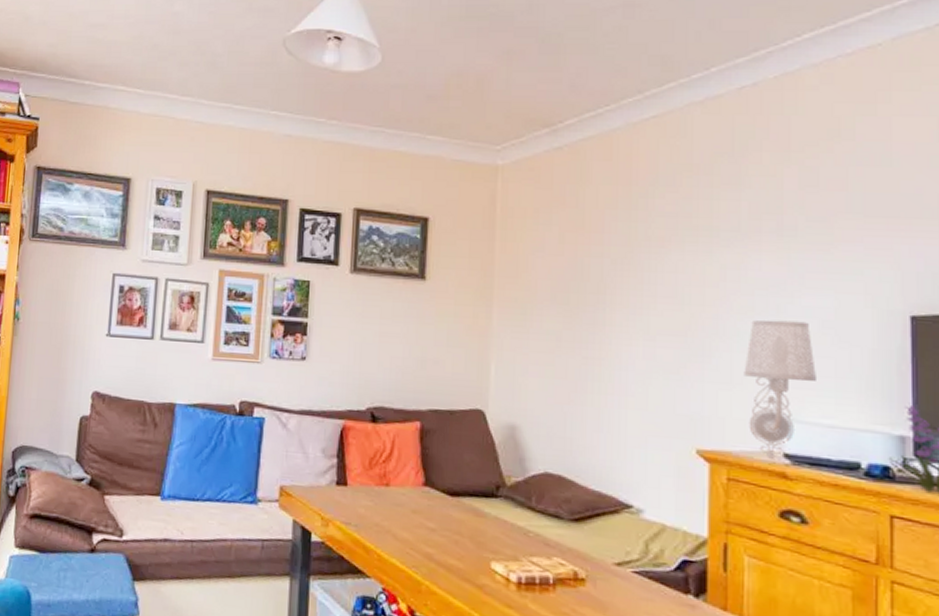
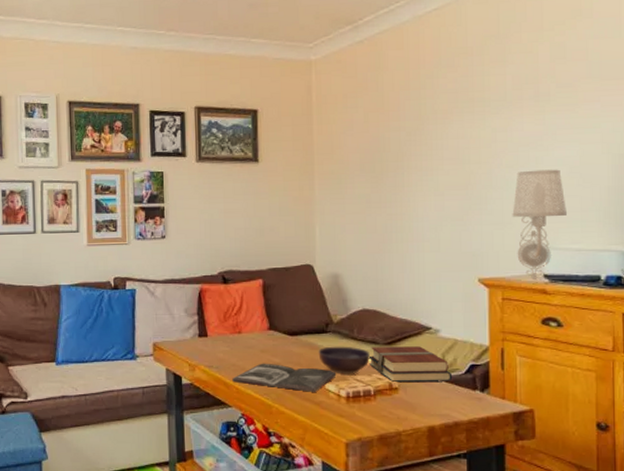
magazine: none [374,526,507,572] -> present [232,363,337,392]
bowl: none [484,515,550,553] -> present [318,346,370,373]
books: none [548,522,658,579] -> present [368,346,453,382]

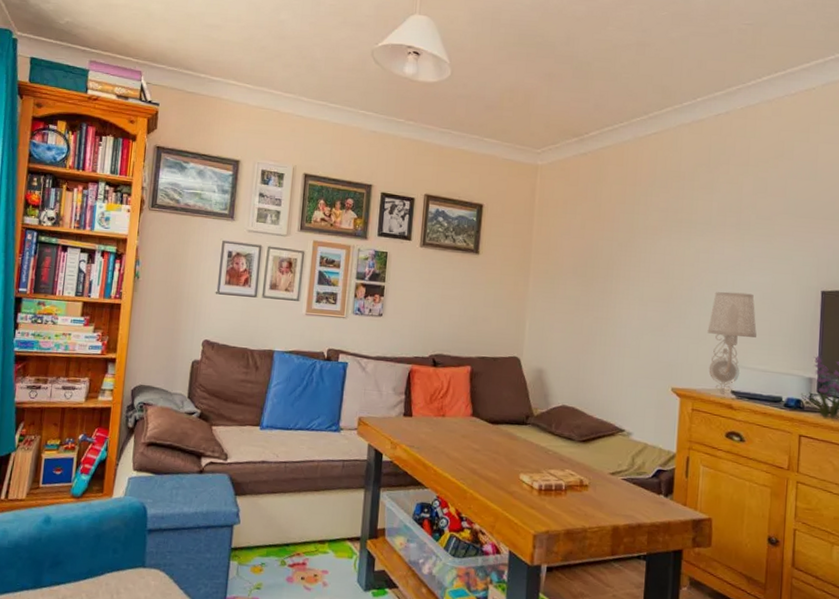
magazine: present [232,363,337,392] -> none [431,448,532,482]
bowl: present [318,346,370,373] -> none [516,438,565,467]
books: present [368,346,453,382] -> none [563,443,640,484]

